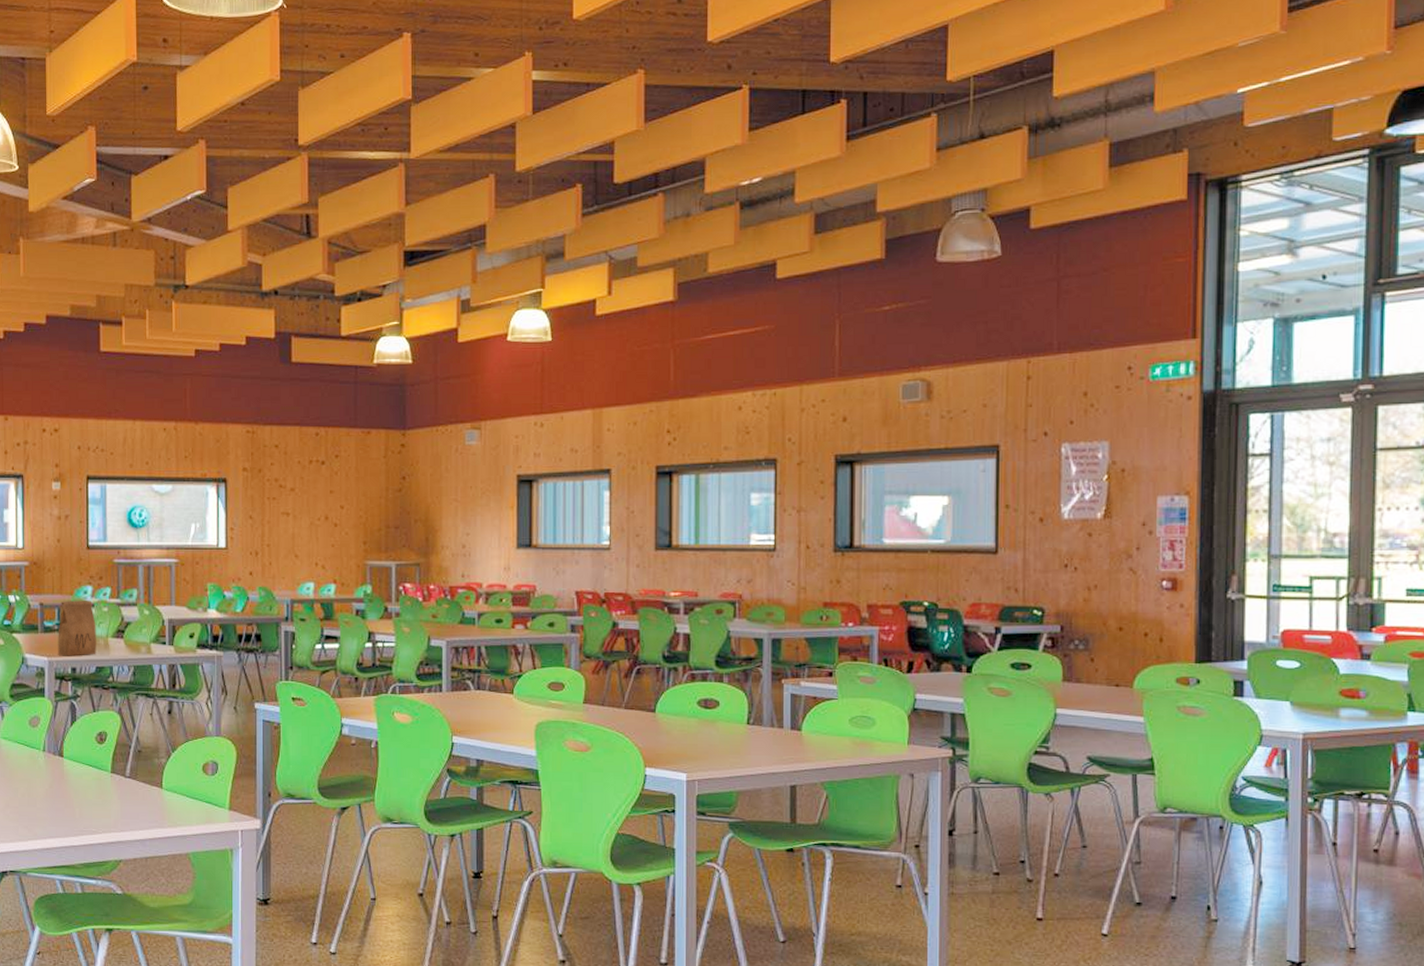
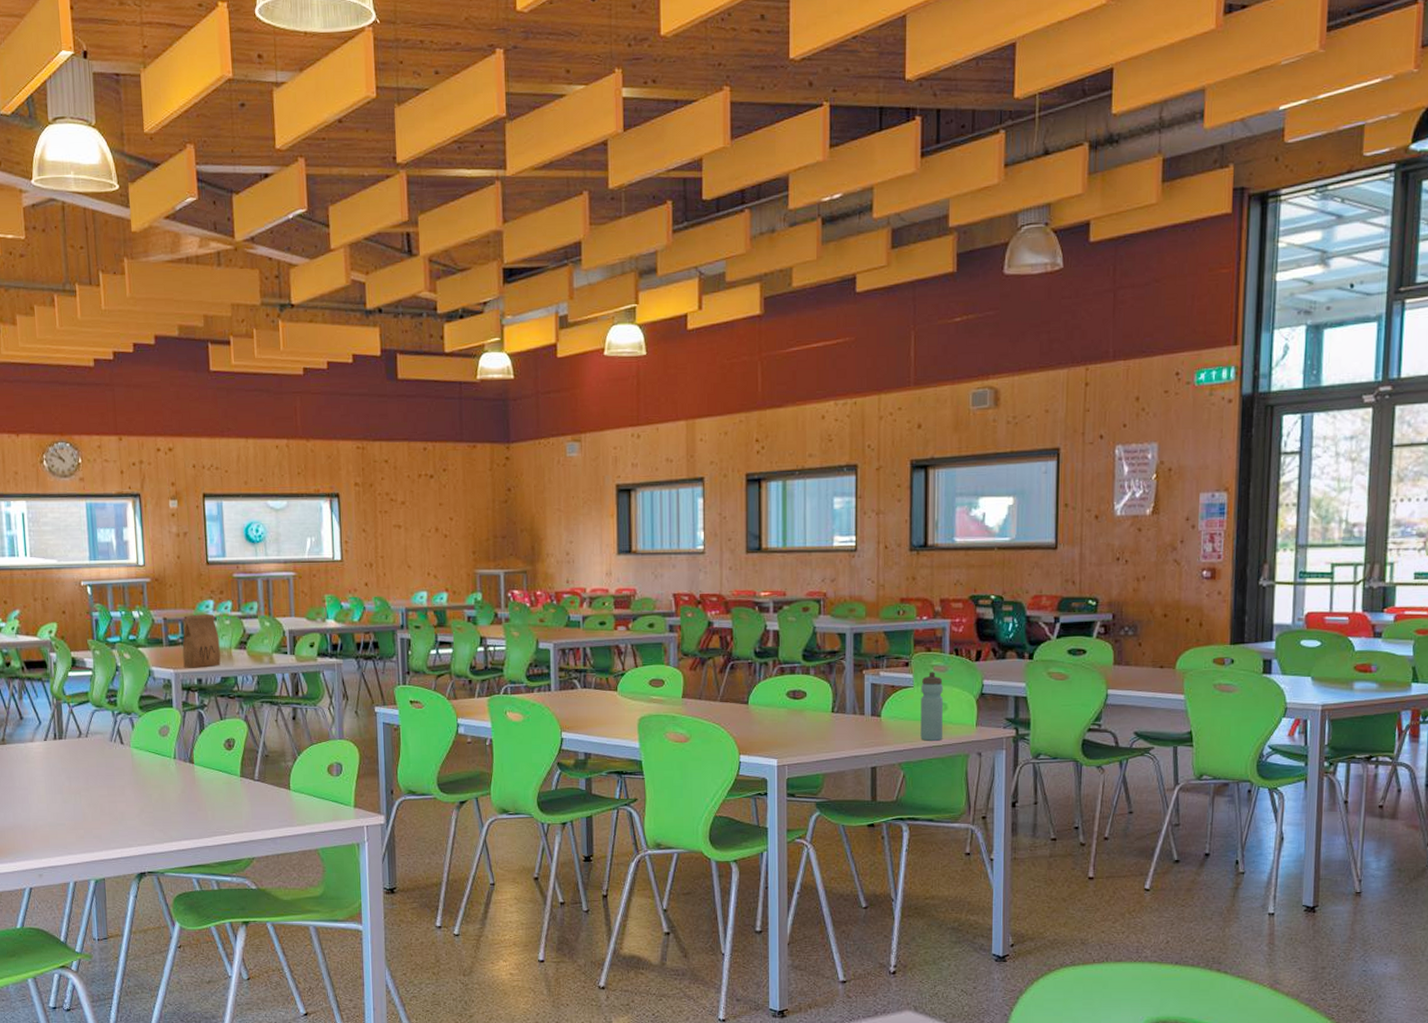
water bottle: none [845,683,871,760] -> present [920,672,943,742]

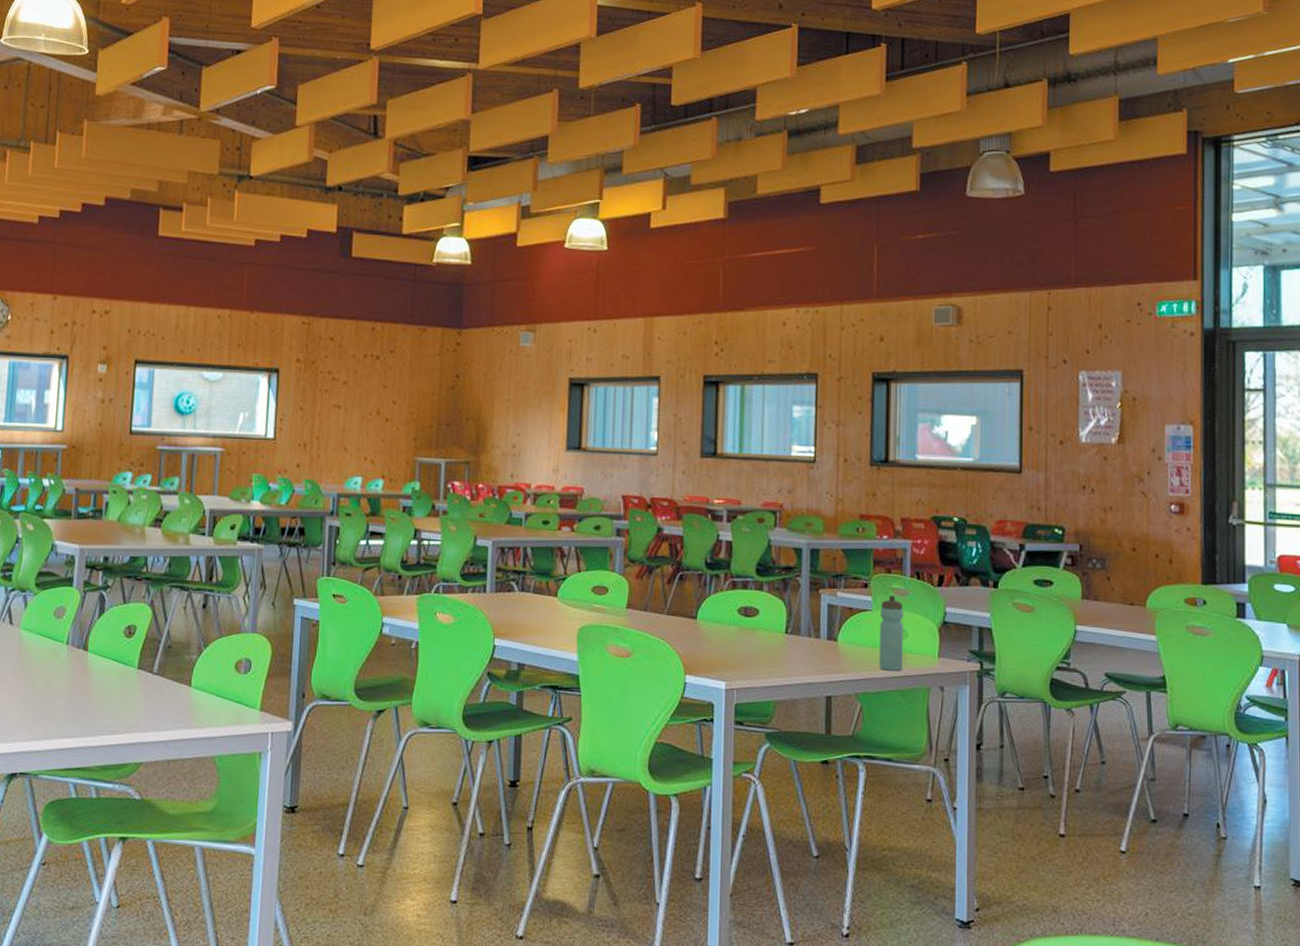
paper bag: present [182,614,221,668] -> none [90,486,134,545]

